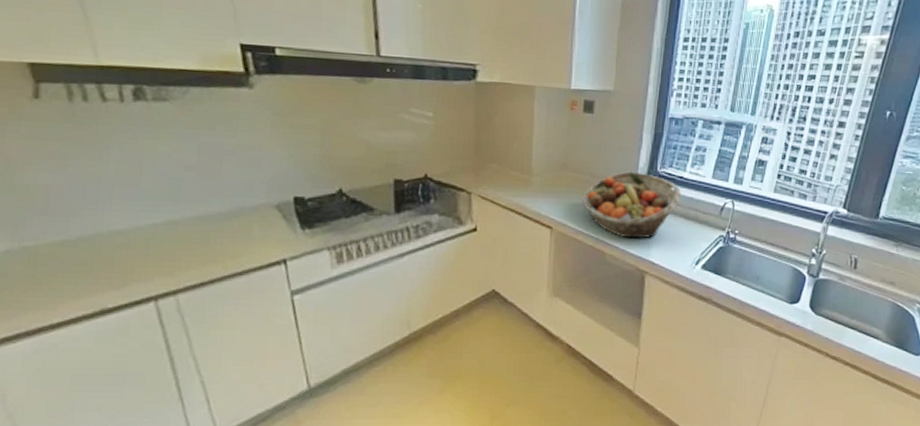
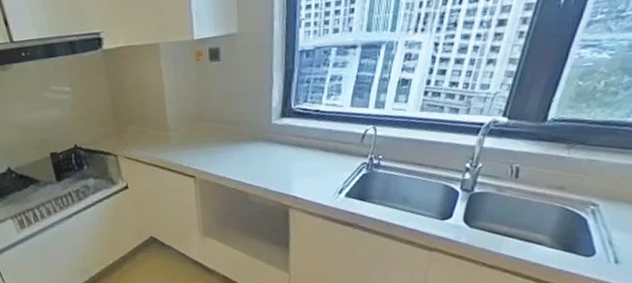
fruit basket: present [583,171,682,239] -> none [220,112,319,178]

